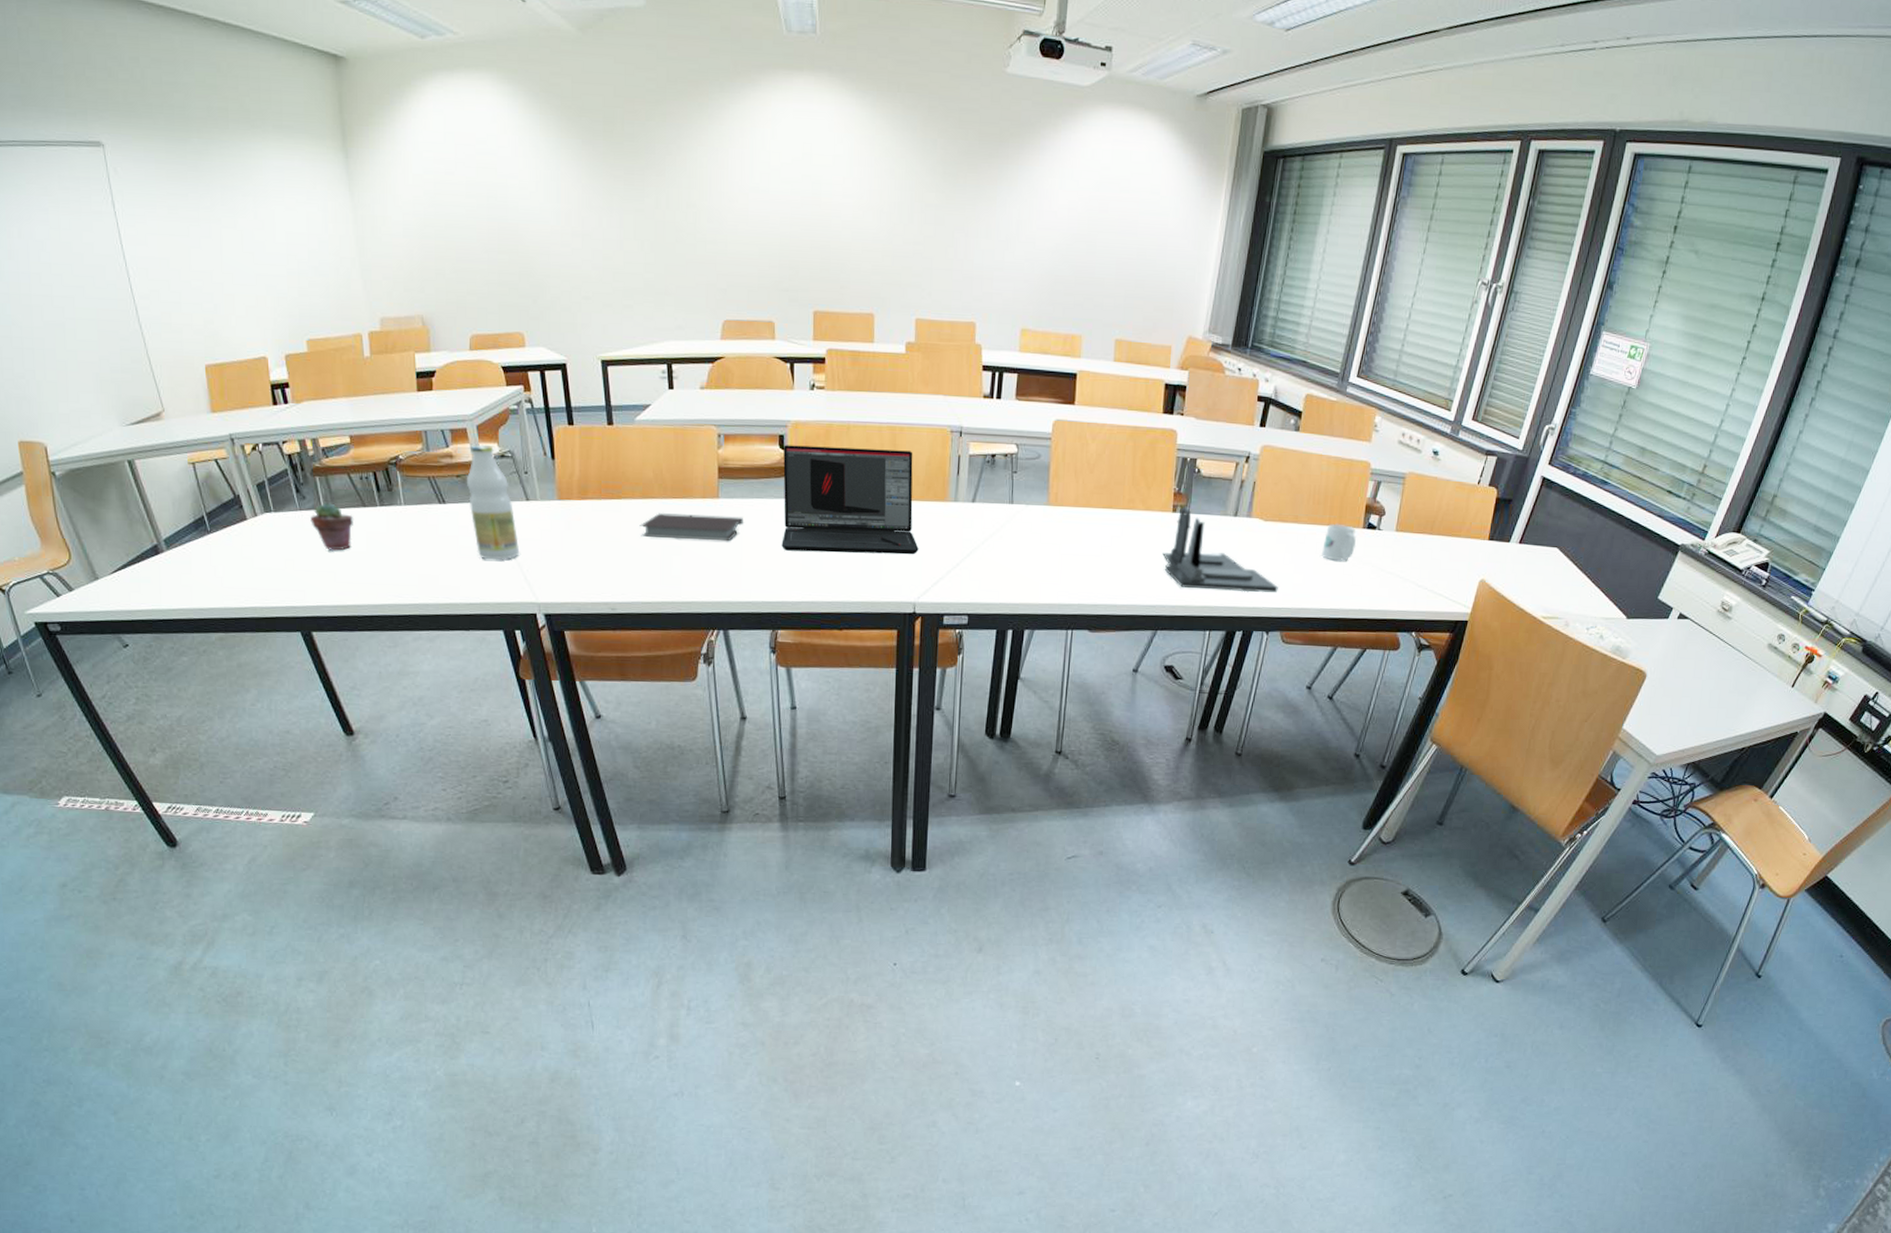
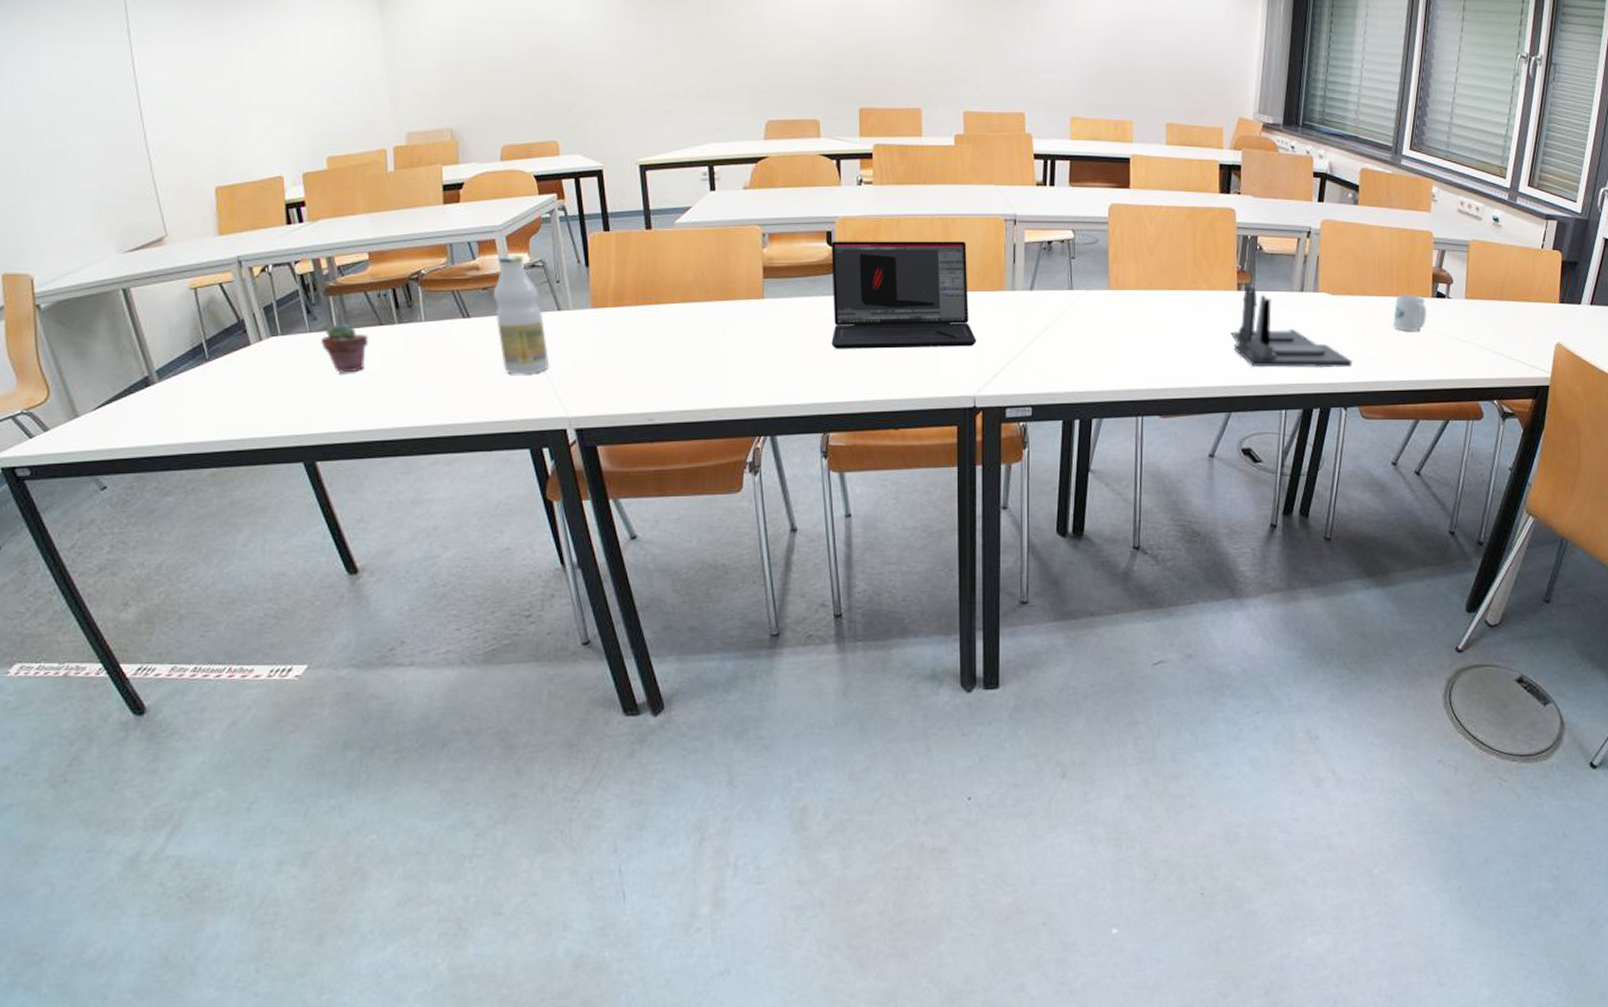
notebook: present [639,513,744,542] -> none [679,316,791,343]

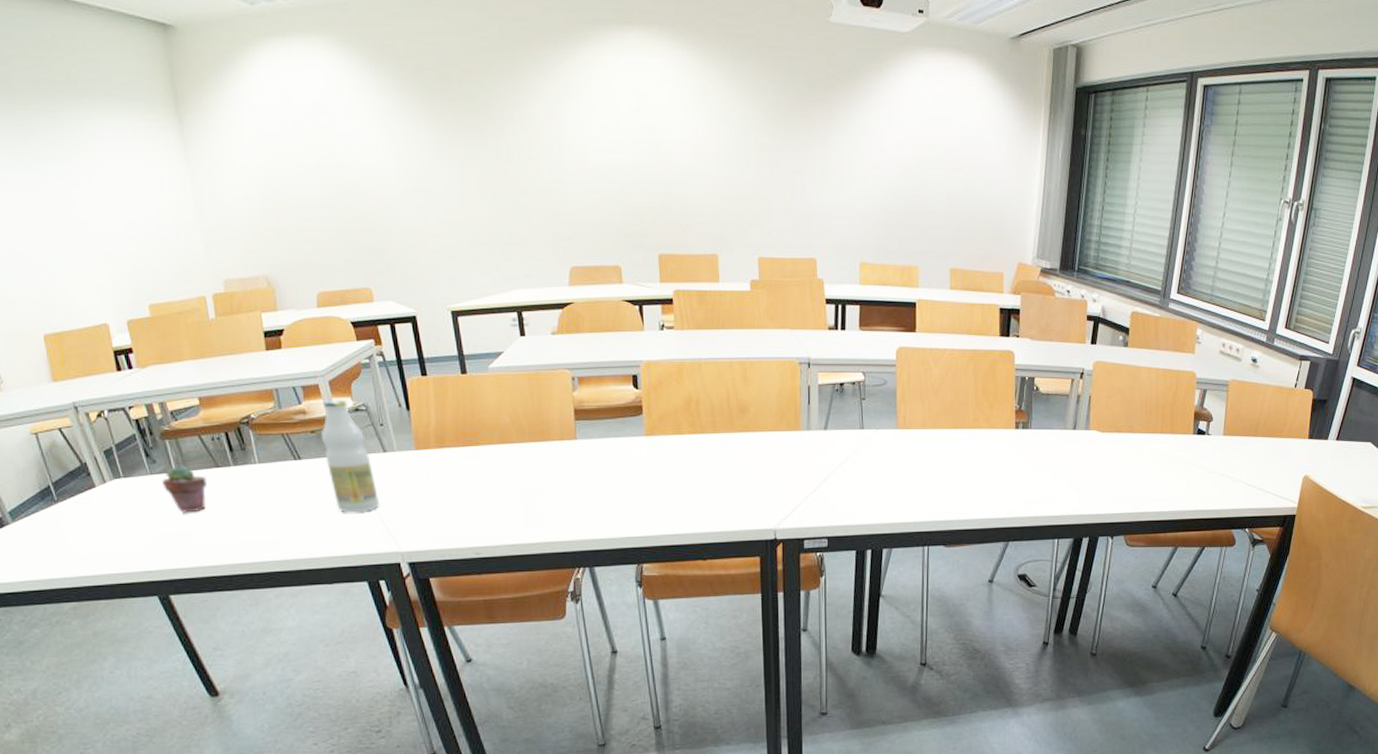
laptop: present [831,241,977,349] -> none [638,384,776,486]
desk organizer: present [1230,284,1352,368] -> none [1009,422,1119,501]
mug: present [1392,294,1427,331] -> none [1156,431,1188,466]

